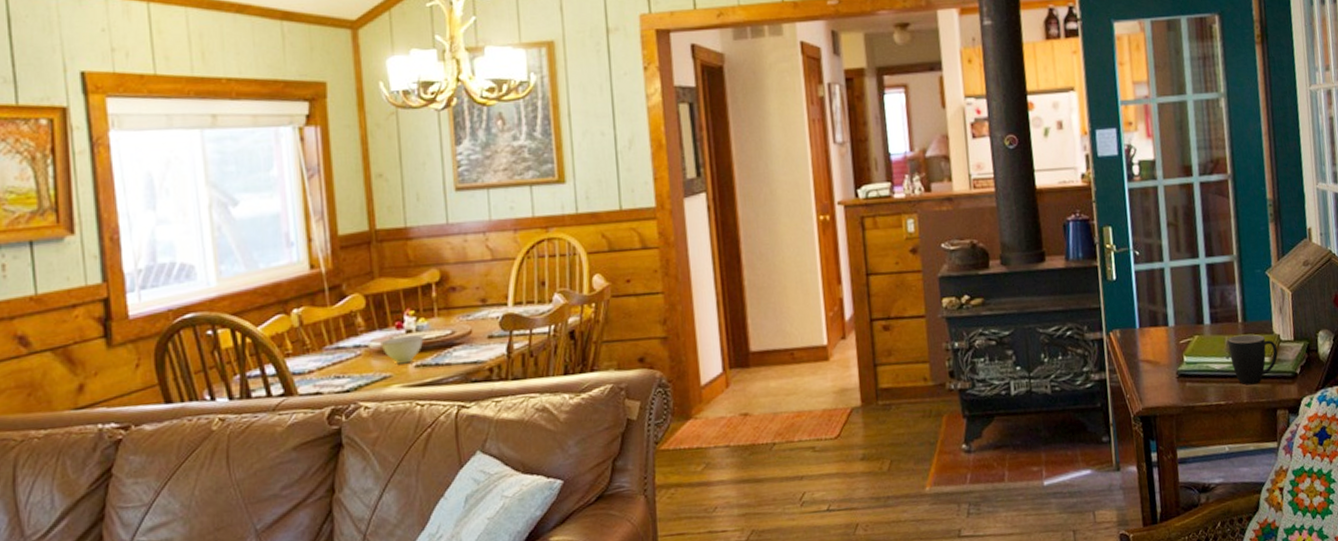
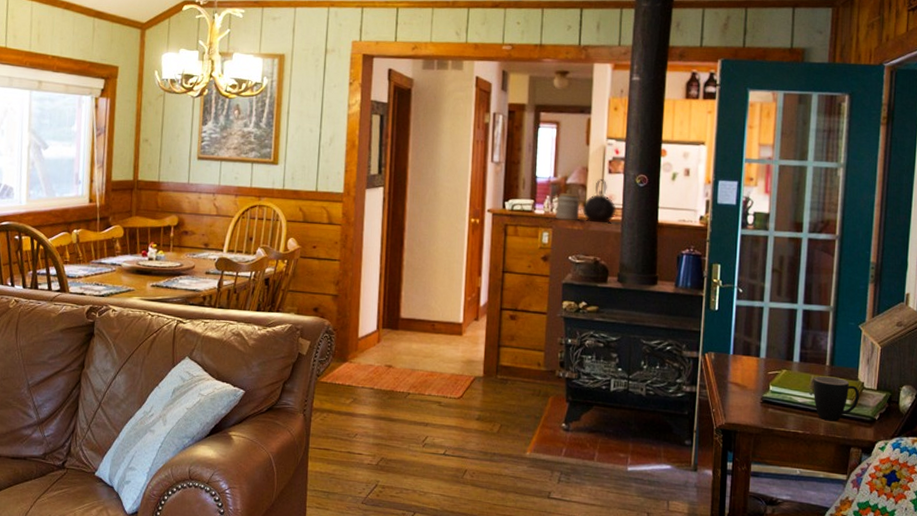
bowl: present [380,334,424,364] -> none [129,261,161,283]
jar: none [917,163,946,201] -> present [555,189,580,220]
kettle: none [948,146,988,199] -> present [582,179,616,223]

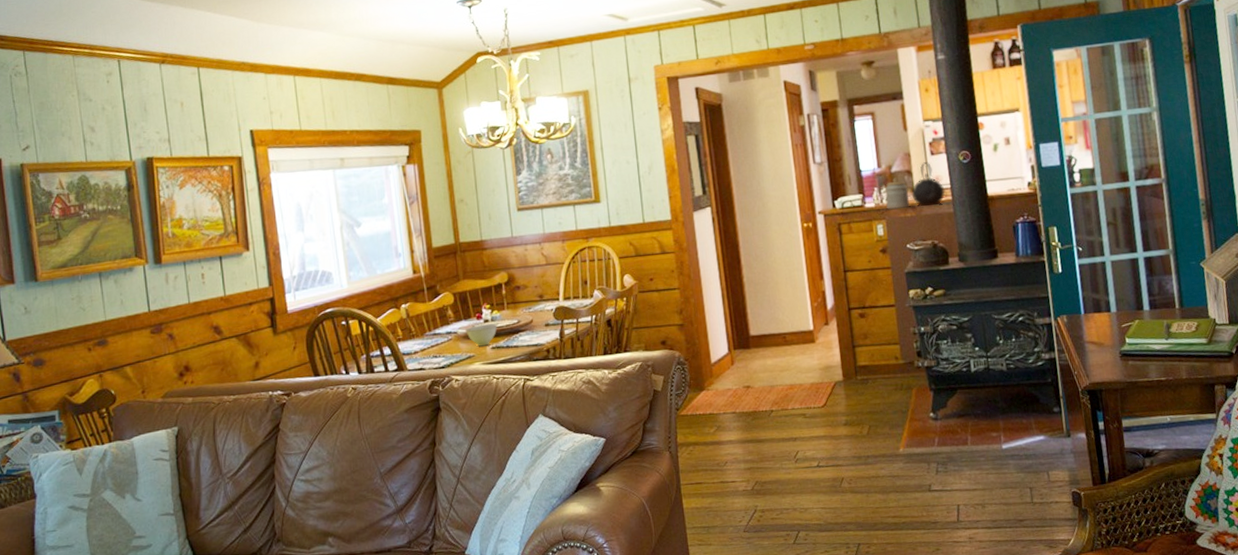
bowl: none [129,261,161,283] -> present [465,323,498,347]
mug: present [814,376,860,422] -> none [1167,318,1214,363]

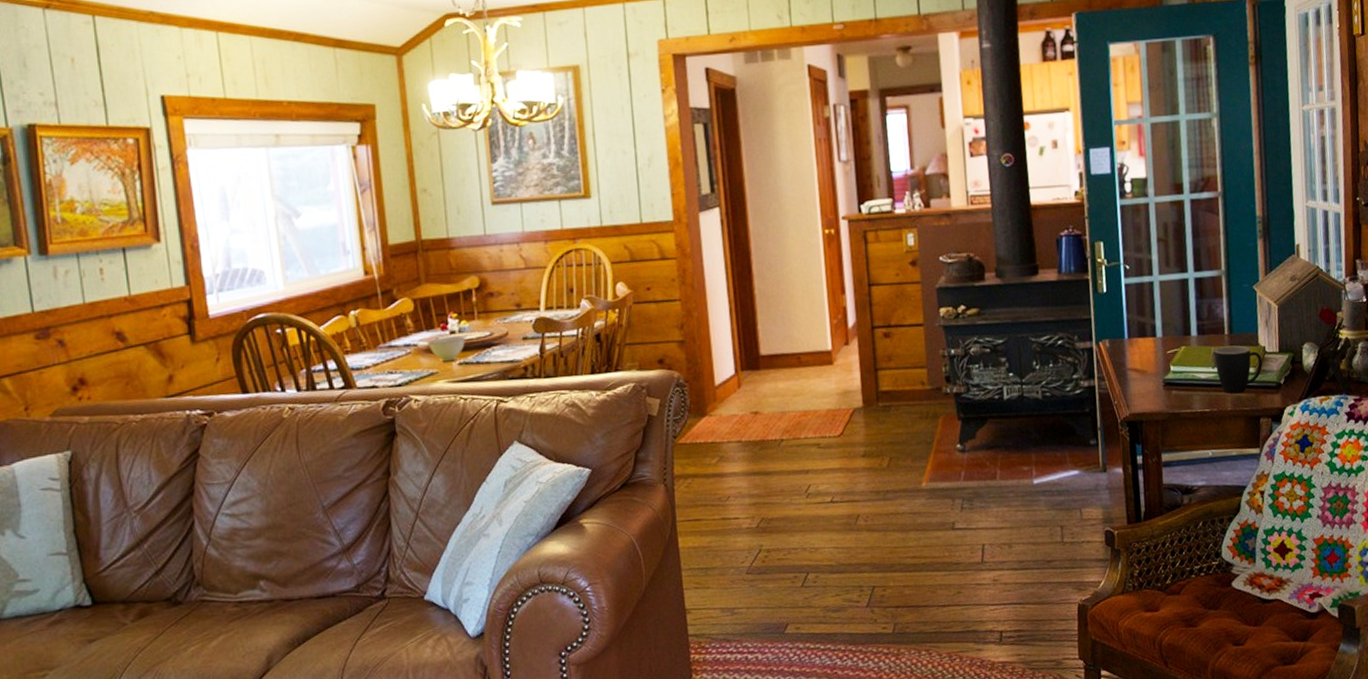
jar: present [884,177,910,209] -> none [917,181,945,217]
kettle: present [911,162,946,207] -> none [946,164,985,215]
mug: none [1167,318,1214,363] -> present [1214,345,1263,394]

